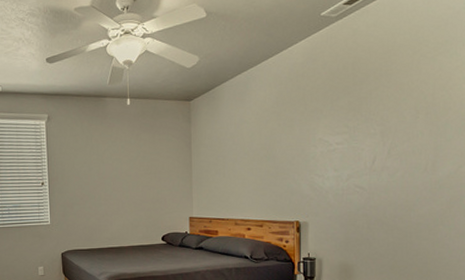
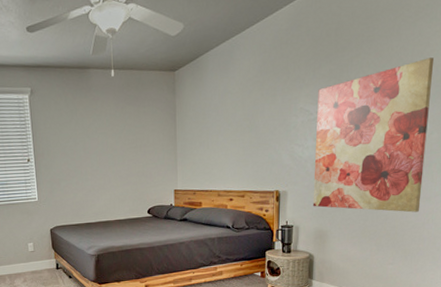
wall art: none [336,91,458,248] -> present [312,57,435,213]

